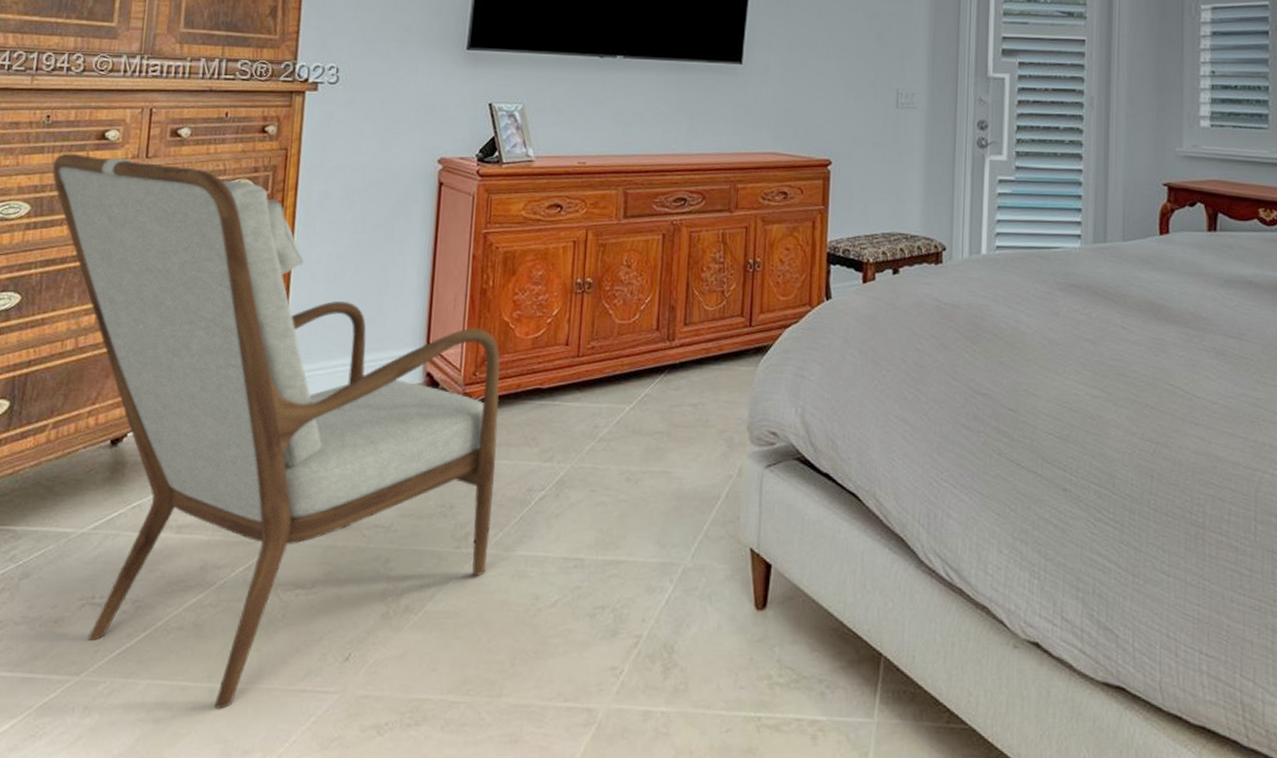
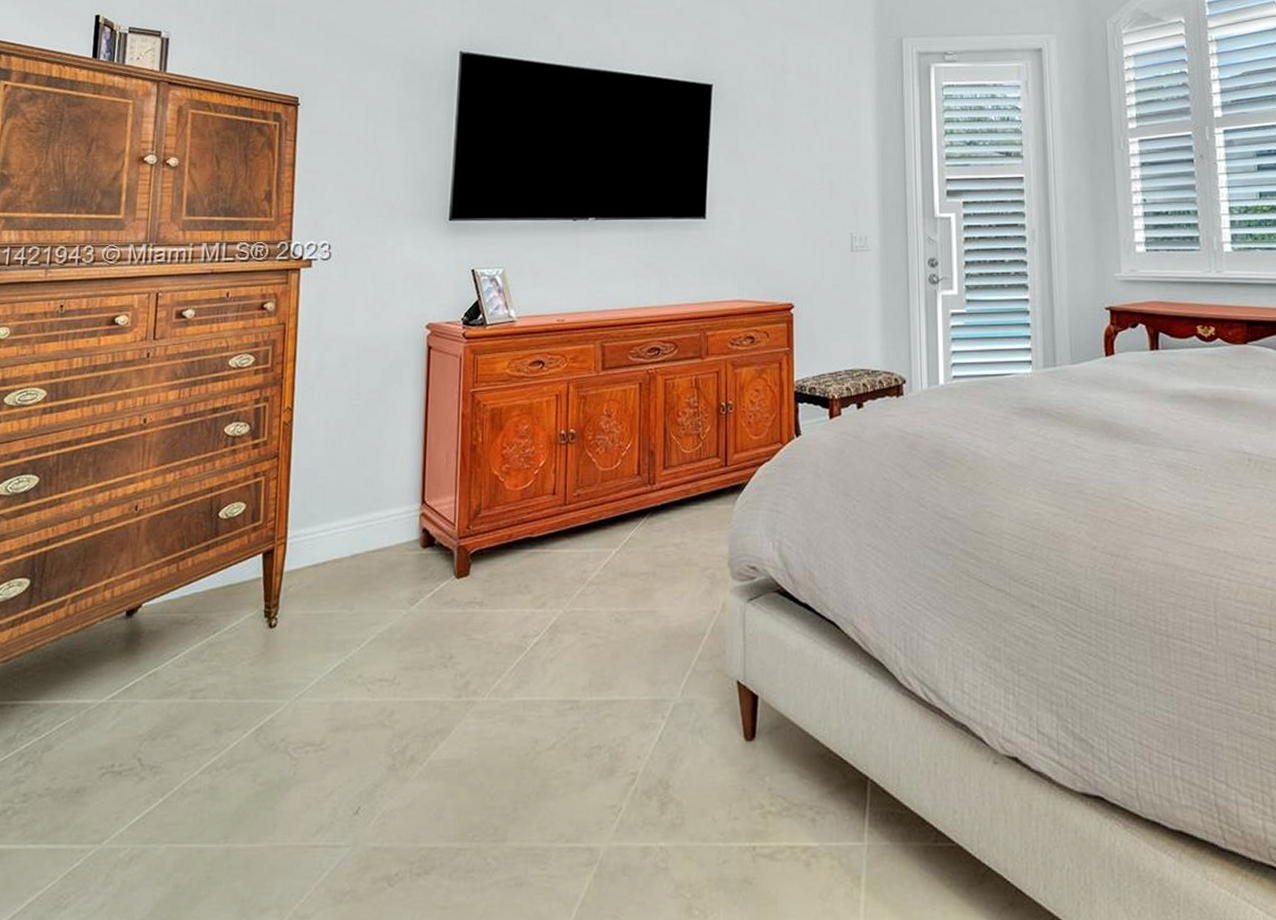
armchair: present [52,153,501,709] -> none [66,339,493,869]

